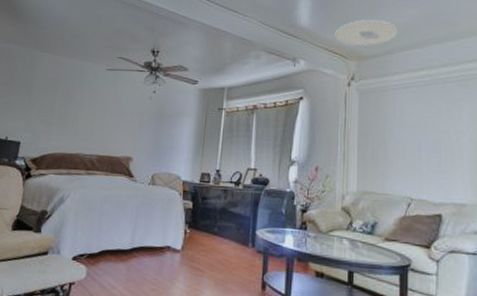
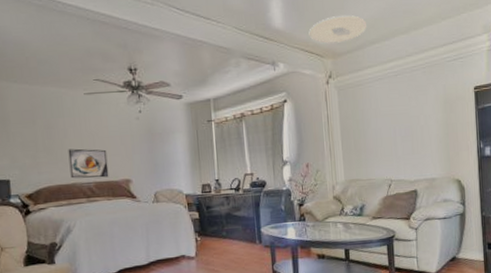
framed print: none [76,119,115,152] -> present [68,148,109,179]

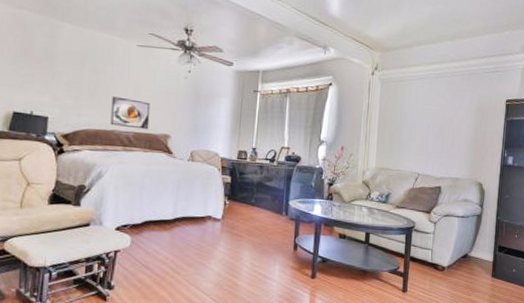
ceiling light: present [309,15,367,44] -> none [362,13,418,39]

